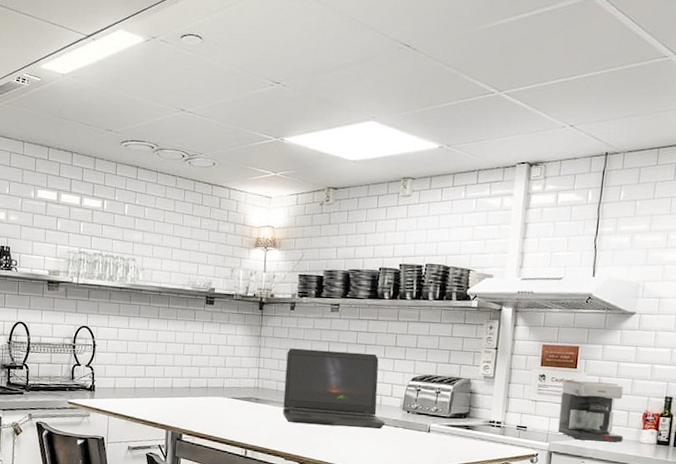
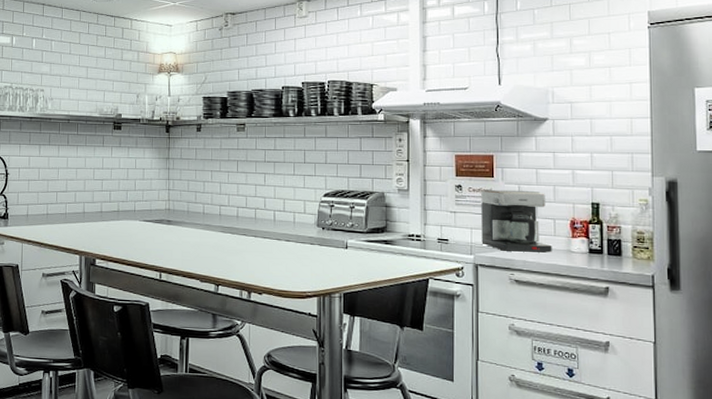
laptop computer: present [282,348,386,430] -> none [195,169,301,248]

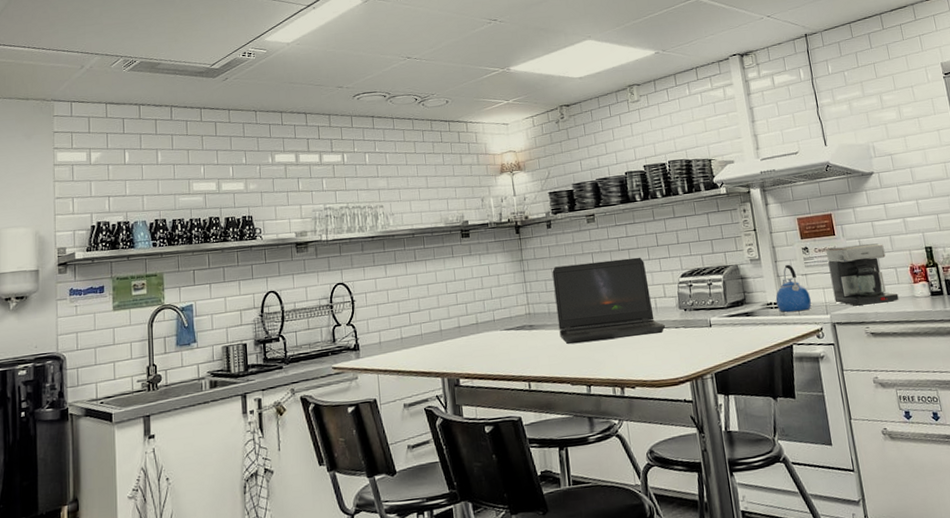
laptop computer: none [195,169,301,248] -> present [552,257,666,344]
kettle: none [418,199,457,248] -> present [775,264,812,312]

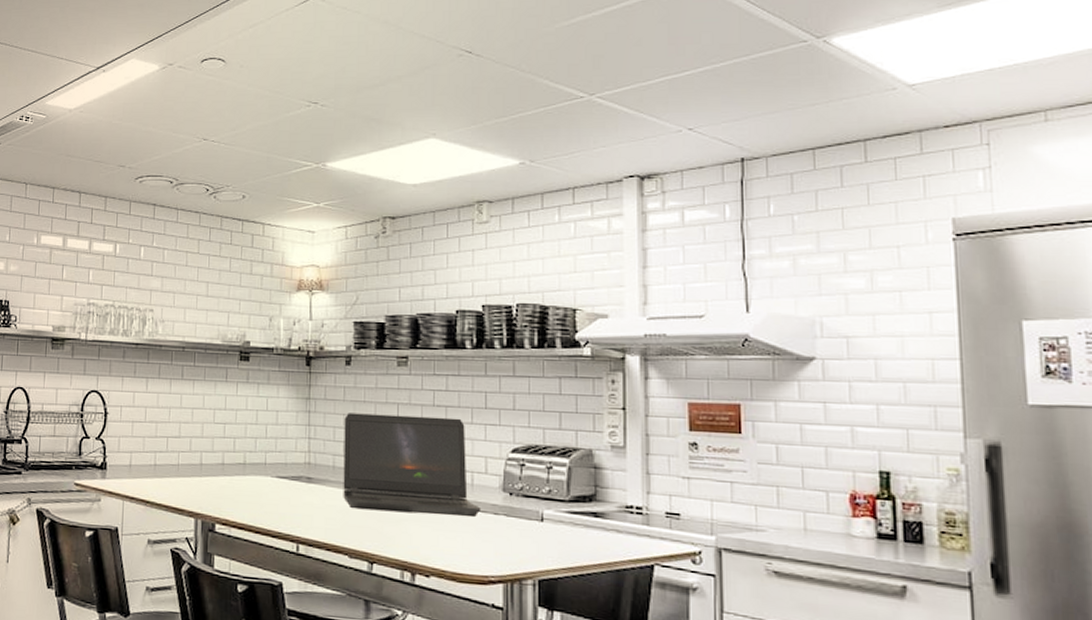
kettle: present [775,264,812,312] -> none [639,460,692,525]
coffee maker: present [826,243,899,306] -> none [724,449,825,536]

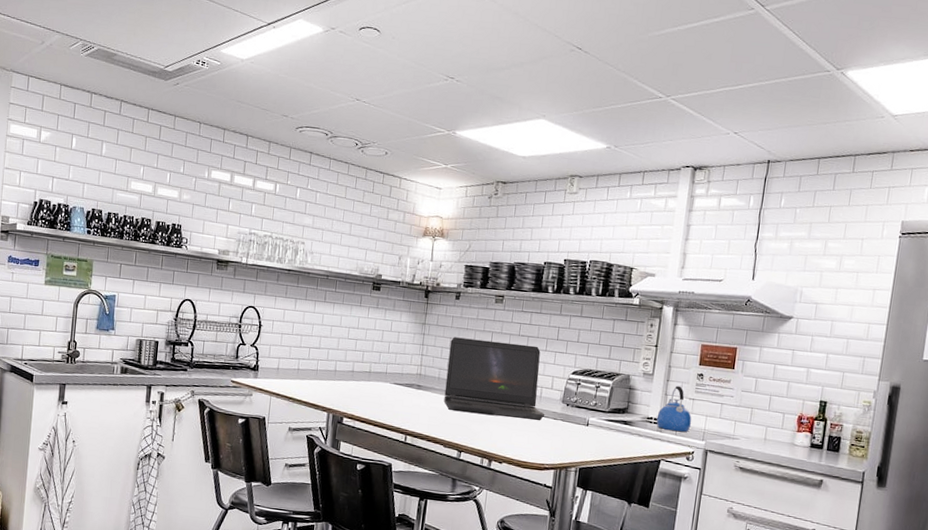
kettle: none [639,460,692,525] -> present [656,385,692,432]

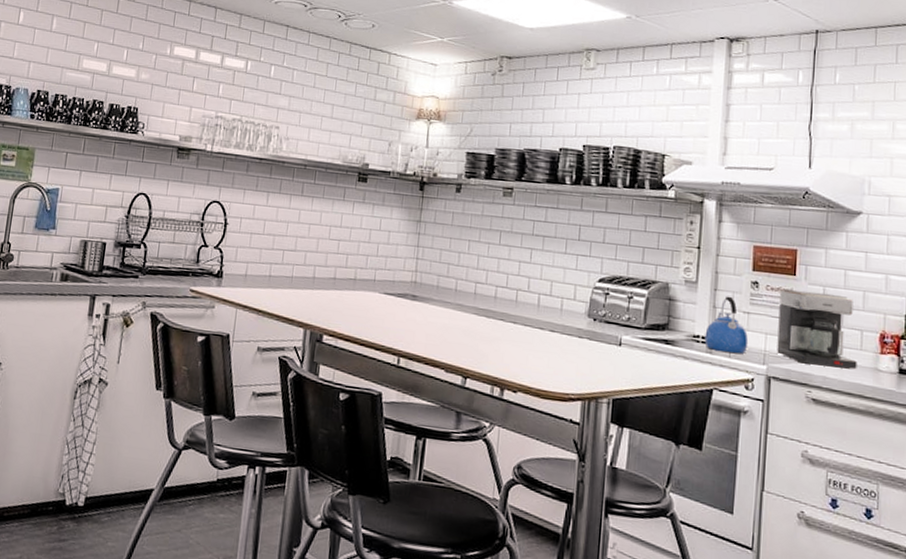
laptop computer: present [443,337,545,421] -> none [444,237,568,340]
coffee maker: none [714,380,779,444] -> present [777,289,857,370]

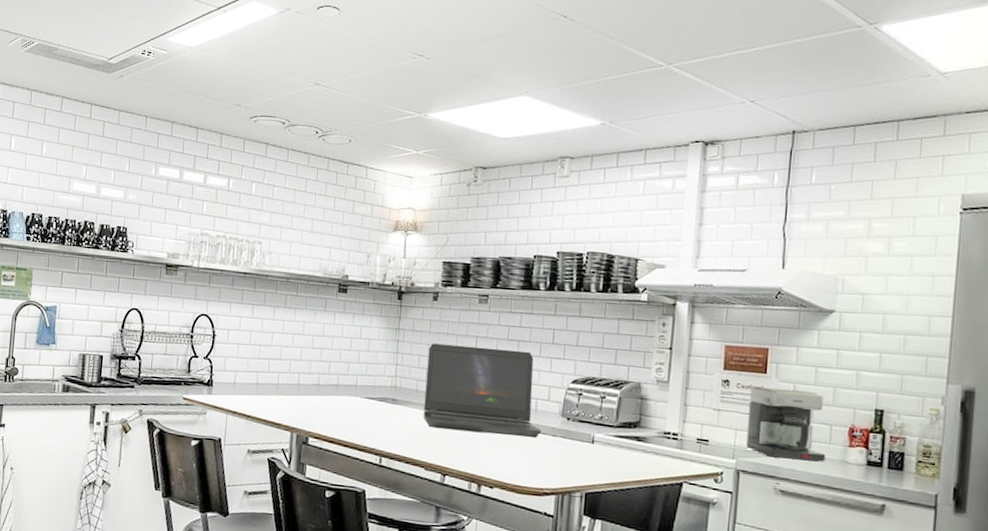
laptop computer: none [444,237,568,340] -> present [423,343,542,439]
kettle: present [704,296,749,354] -> none [675,394,719,449]

